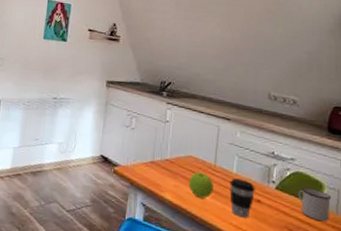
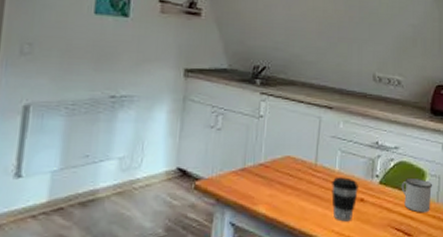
apple: present [188,172,213,199] -> none [286,175,314,206]

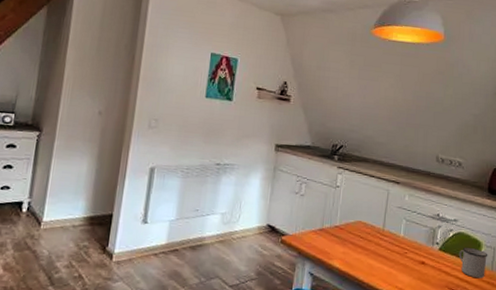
coffee cup: present [331,177,358,222] -> none [396,242,420,280]

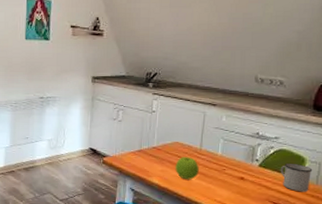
apple: none [357,238,381,264] -> present [175,157,199,180]

